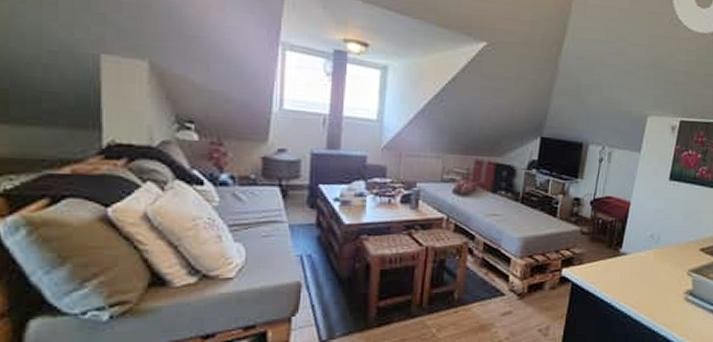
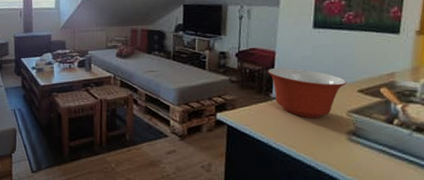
mixing bowl: none [620,220,692,277] -> present [267,67,347,118]

